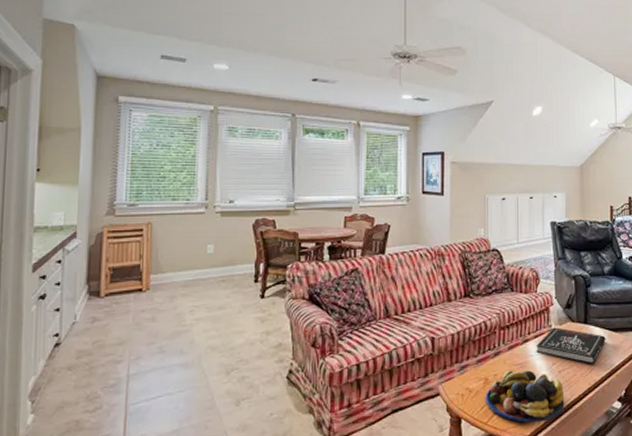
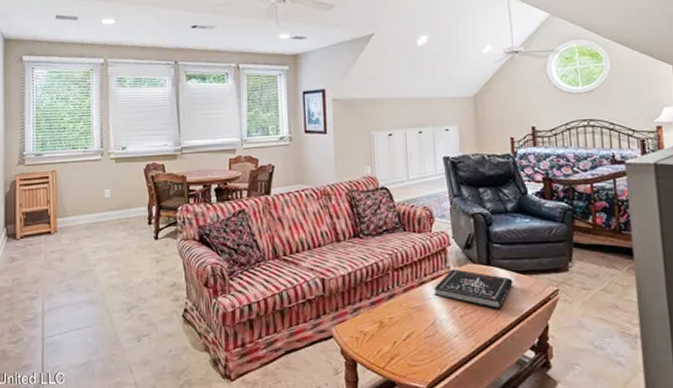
fruit bowl: present [486,370,565,423] -> none [381,313,470,369]

